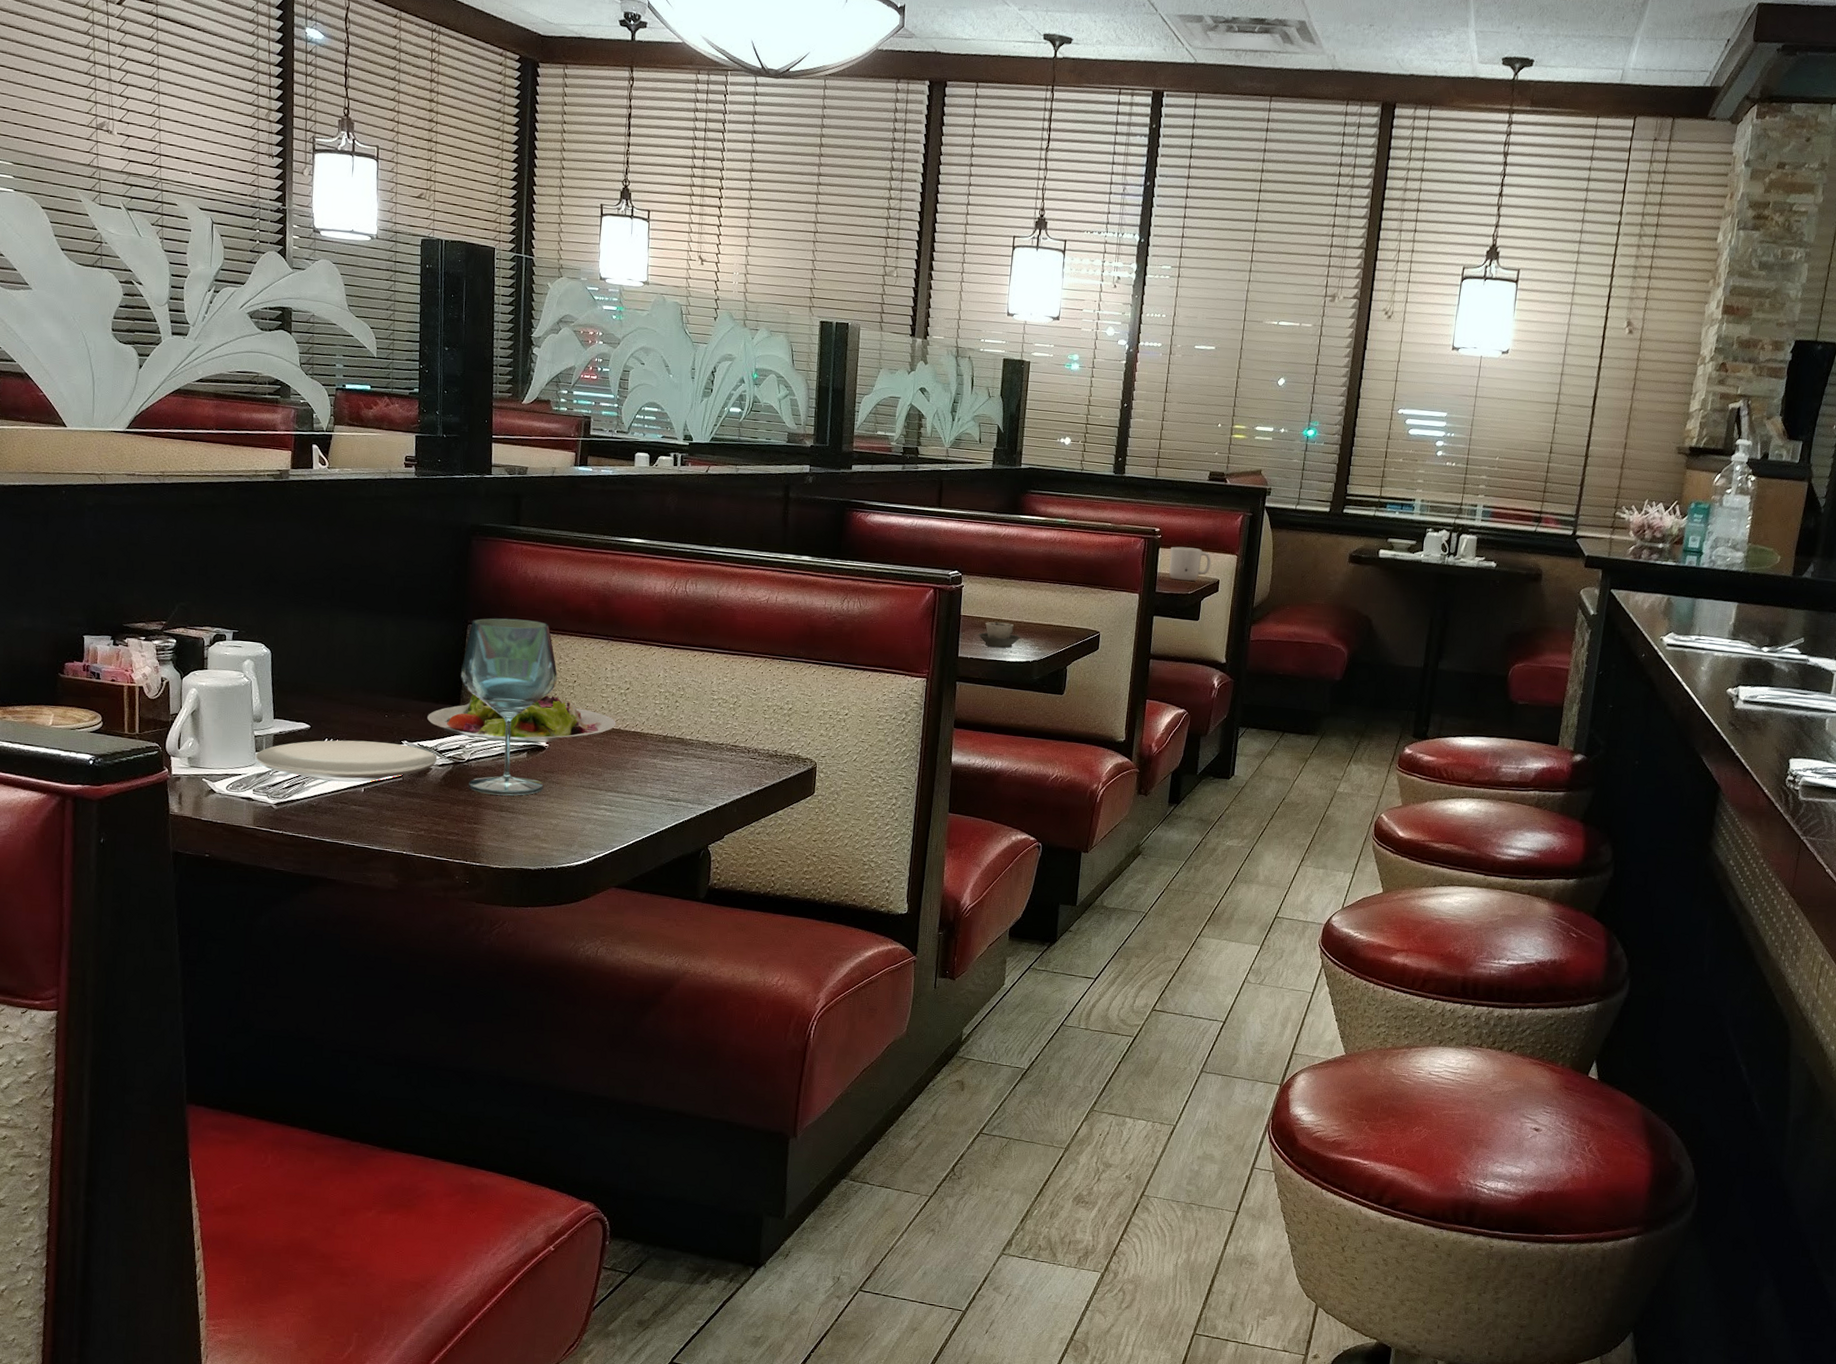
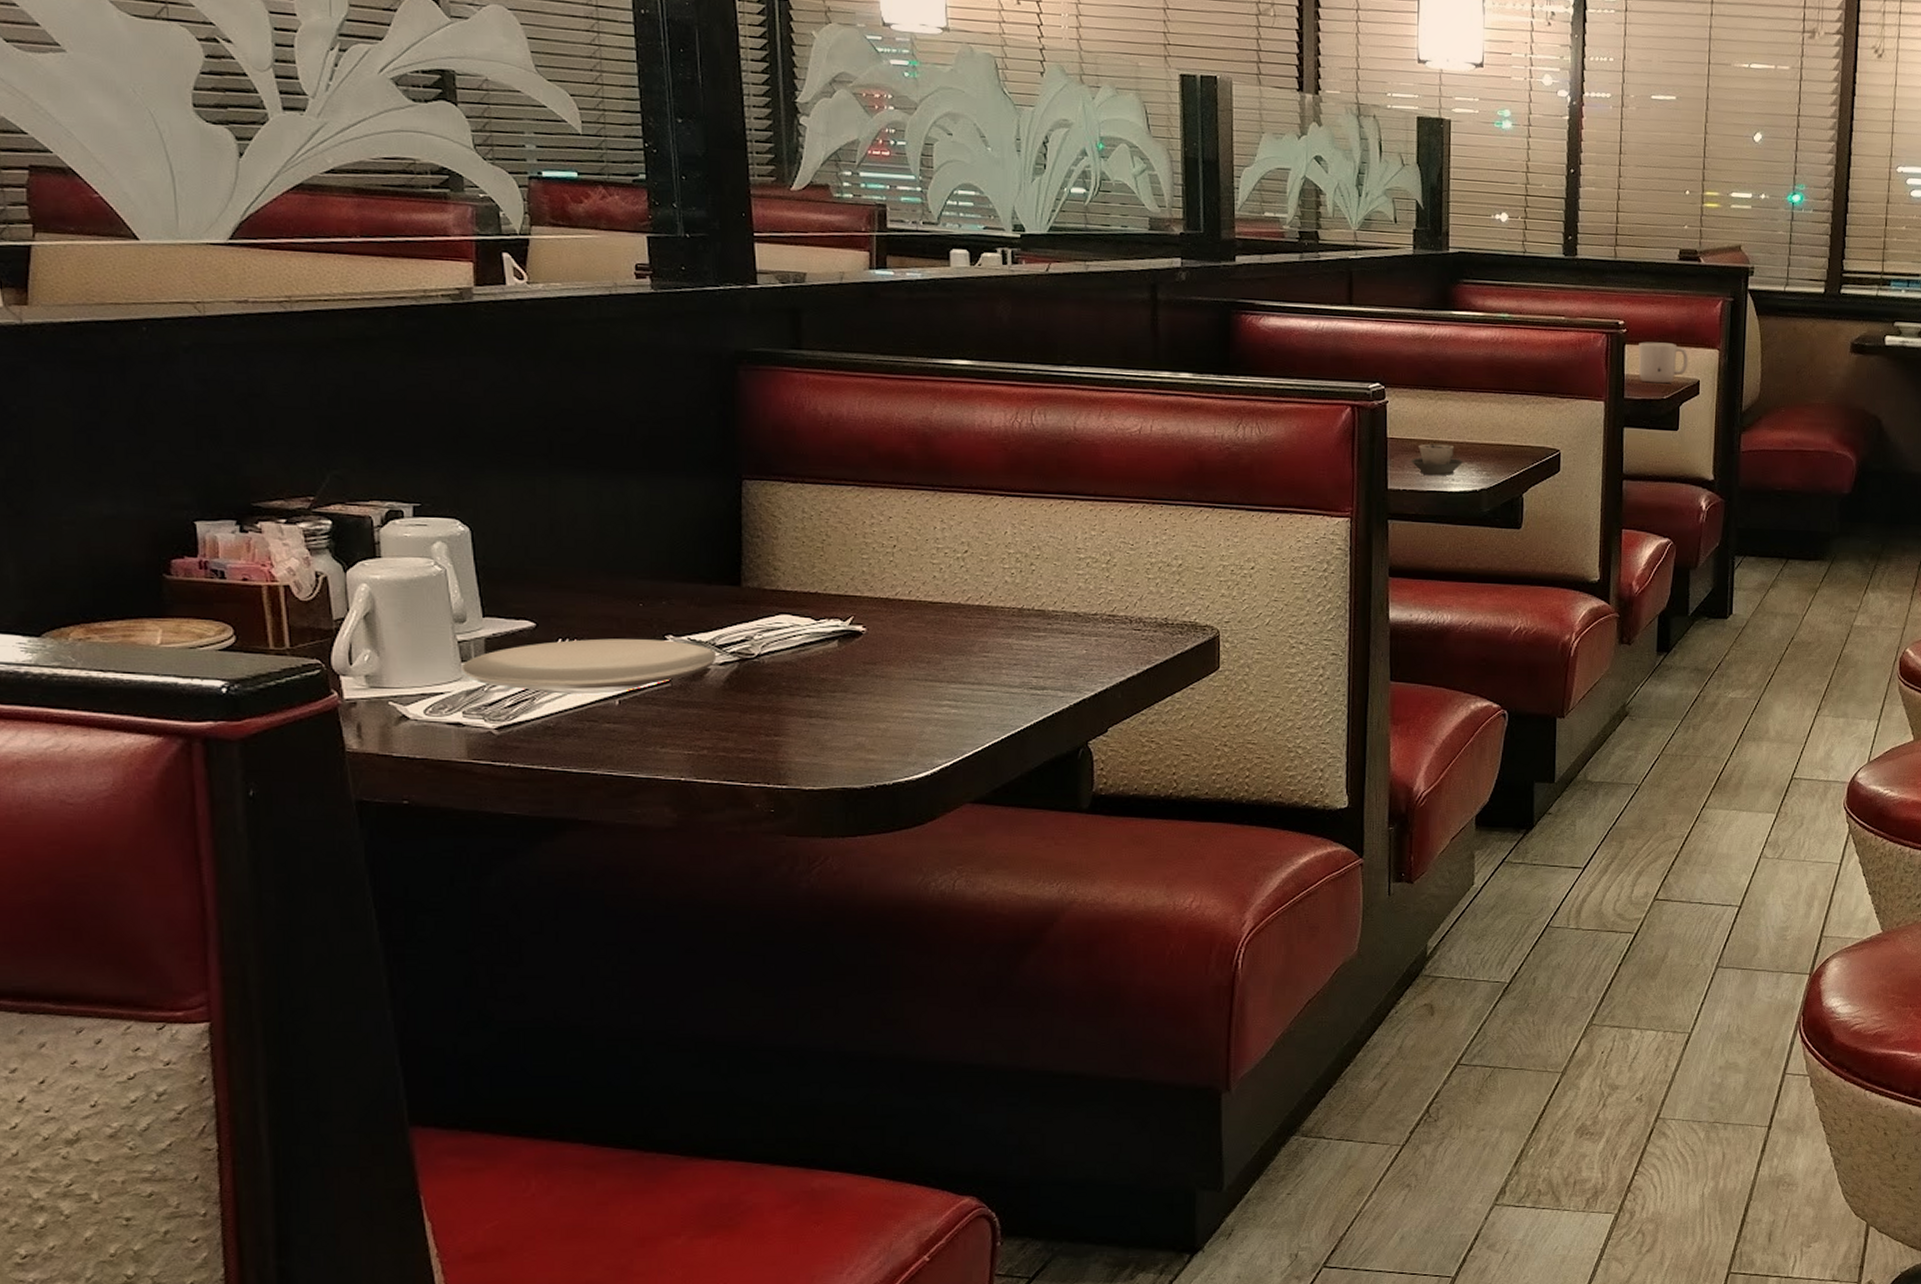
salad plate: present [427,693,616,744] -> none [698,566,954,630]
wine glass: present [460,618,558,796] -> none [737,469,872,697]

